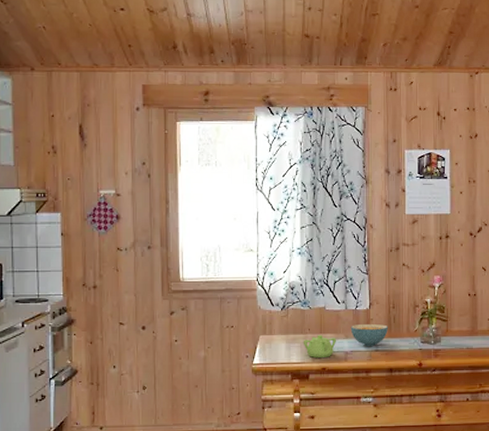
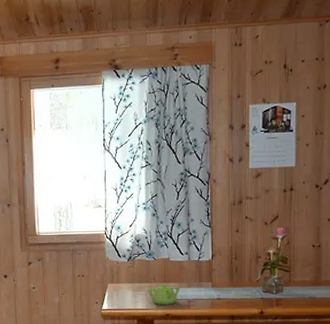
cereal bowl: present [350,323,388,346] -> none [193,273,230,295]

